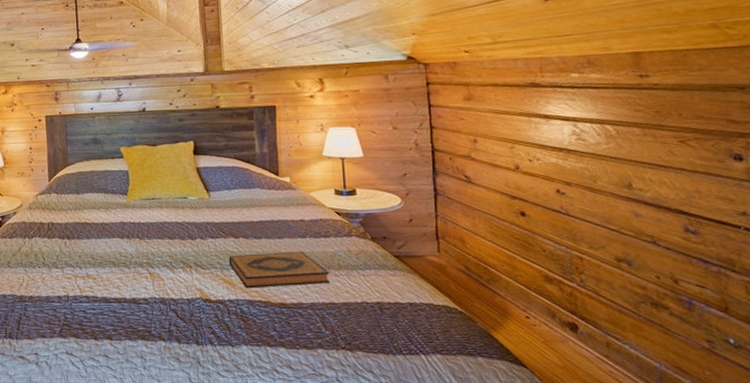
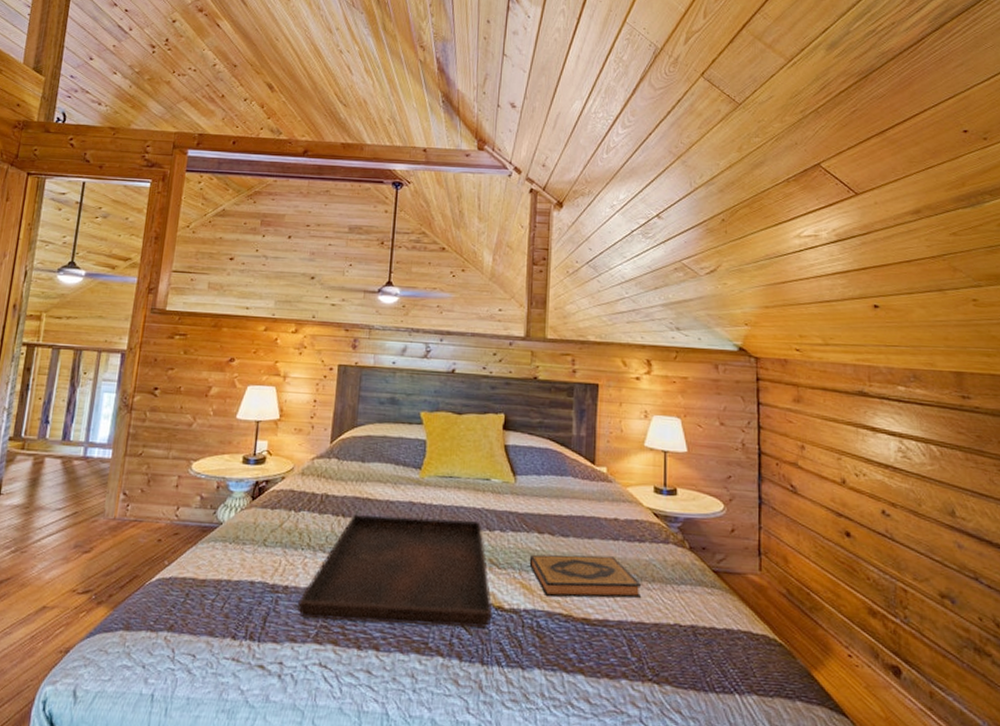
serving tray: none [42,233,202,320] -> present [298,515,493,628]

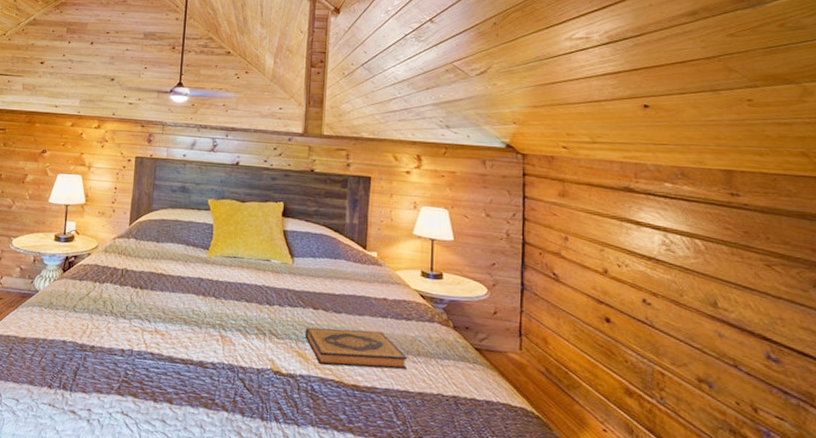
serving tray: present [298,515,493,628] -> none [103,288,272,389]

